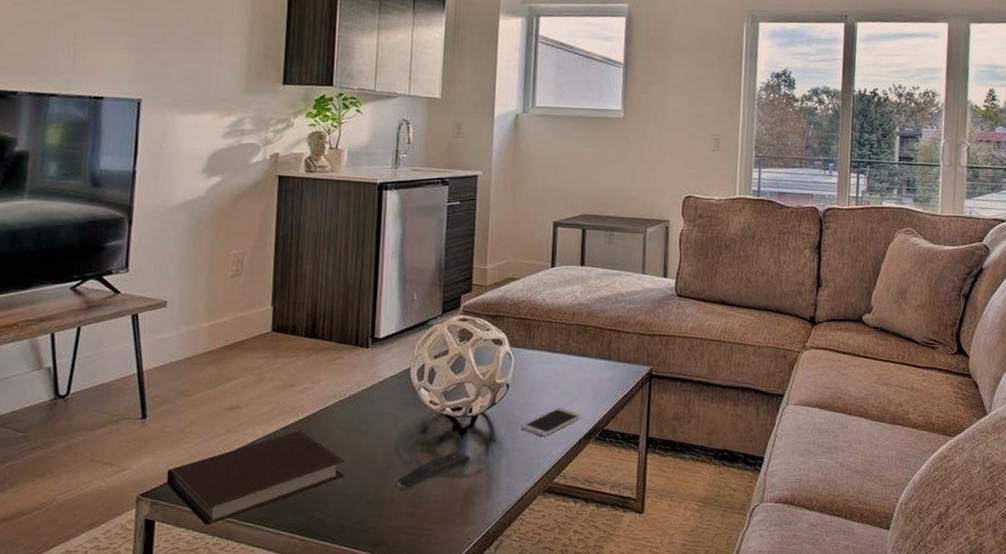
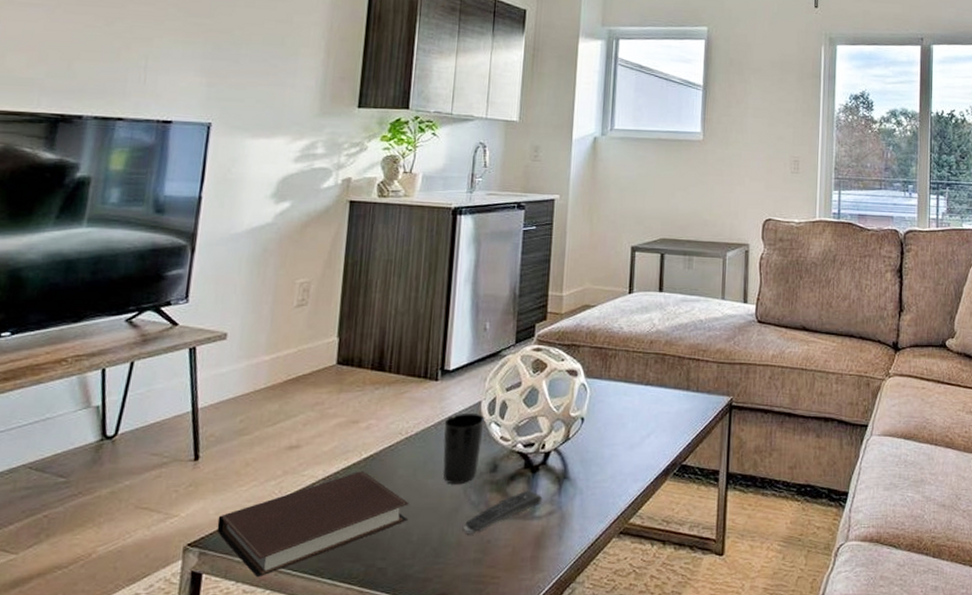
cup: none [375,378,414,445] -> present [443,412,485,485]
smartphone: present [521,408,582,437] -> none [595,442,660,474]

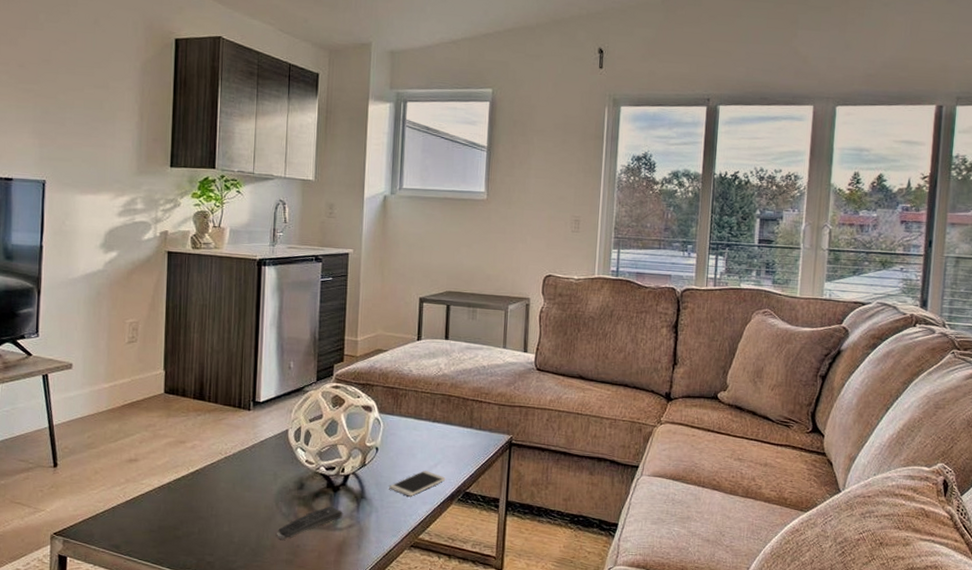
notebook: present [216,471,409,578] -> none [76,483,230,563]
cup: present [443,412,485,485] -> none [257,438,291,498]
smartphone: none [595,442,660,474] -> present [389,471,446,497]

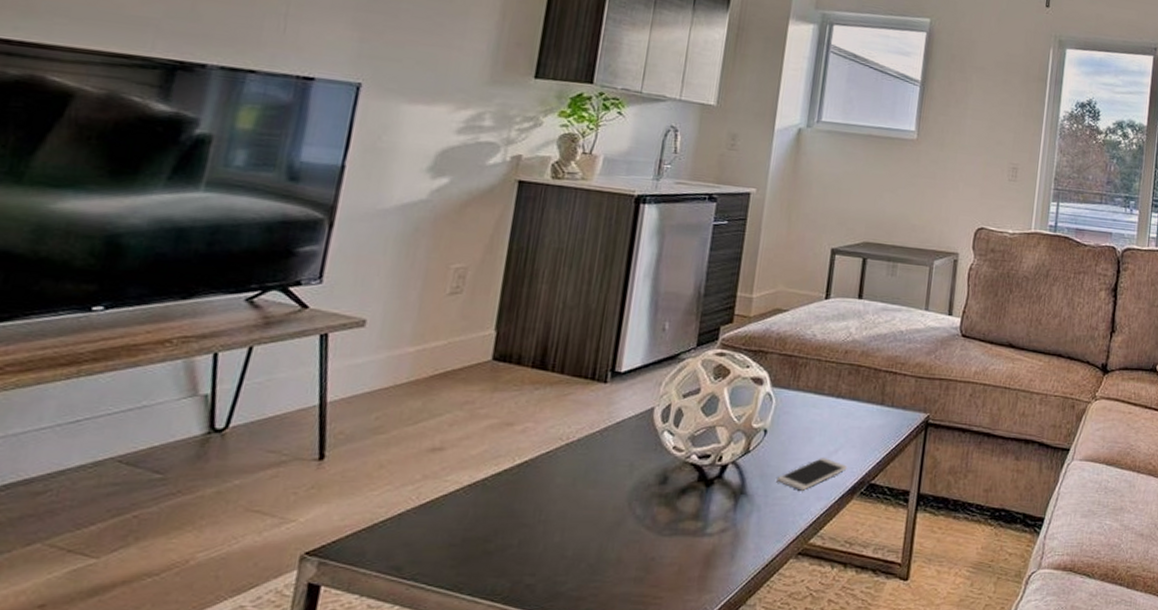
remote control: present [277,506,343,540] -> none [625,505,716,551]

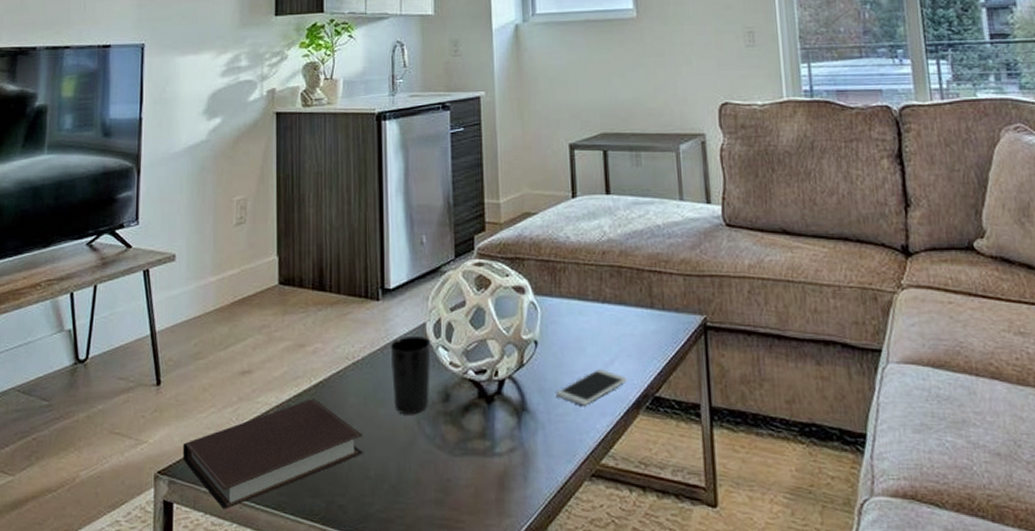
notebook: none [340,478,566,592] -> present [182,399,363,510]
cup: none [606,419,657,497] -> present [390,335,431,415]

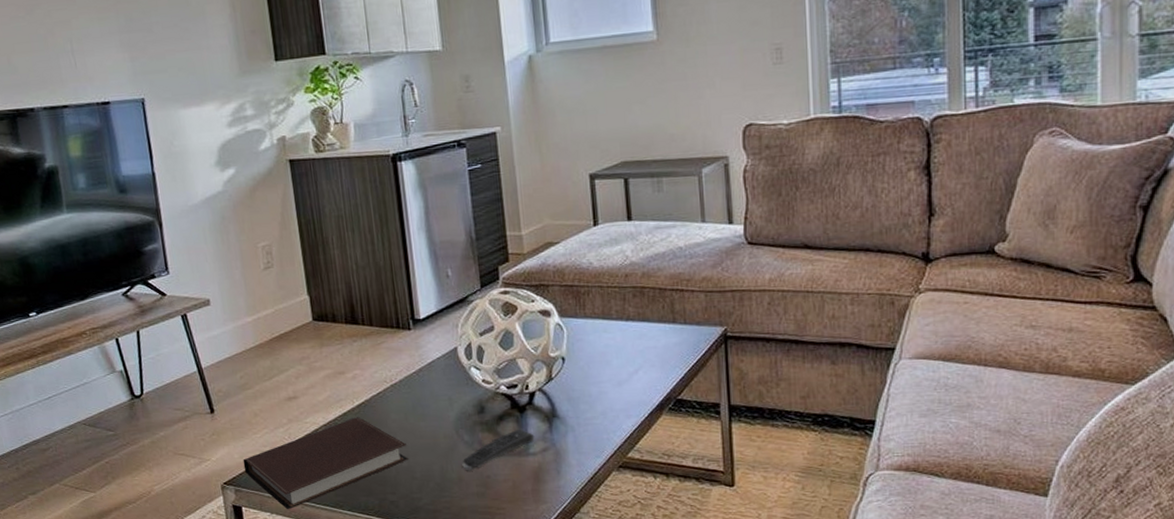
cup: present [390,335,431,415] -> none [424,358,466,426]
remote control: none [421,423,502,472] -> present [462,429,535,471]
smartphone: present [556,369,627,406] -> none [583,379,651,410]

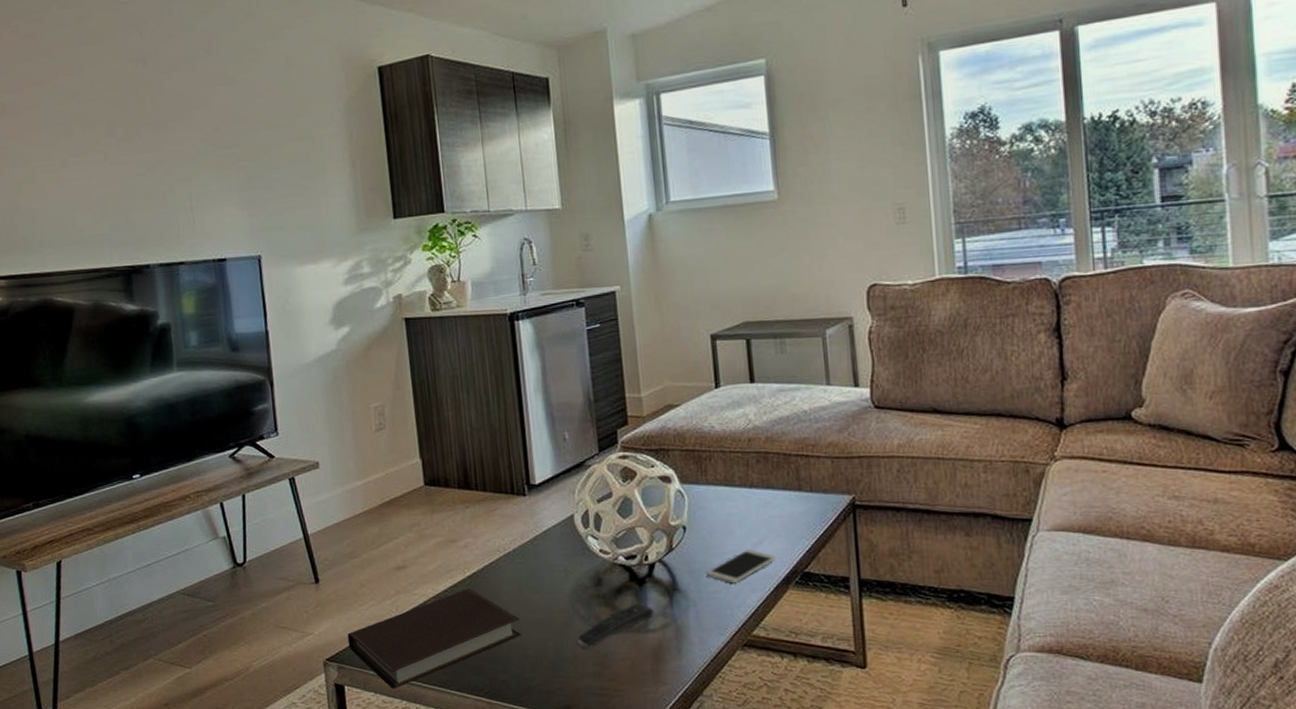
smartphone: none [583,379,651,410] -> present [706,550,776,584]

